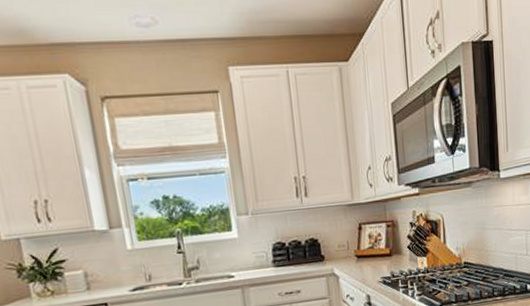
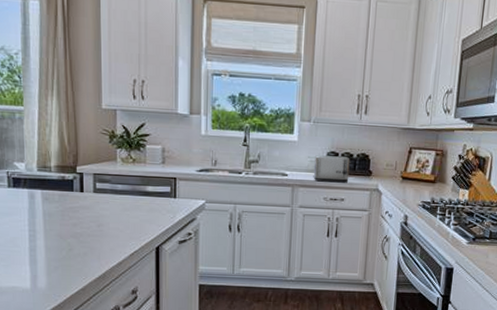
toaster: none [259,245,302,278] -> present [313,155,352,183]

